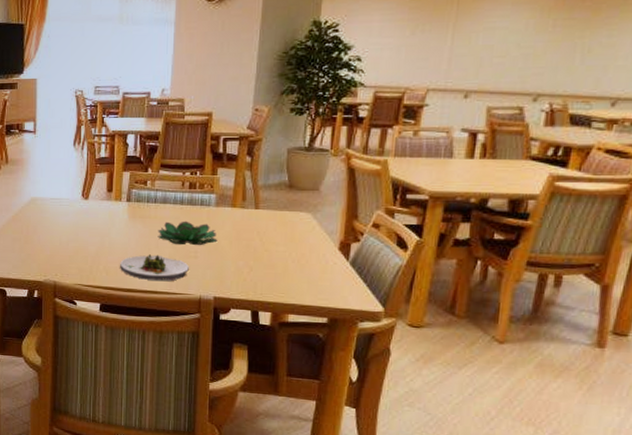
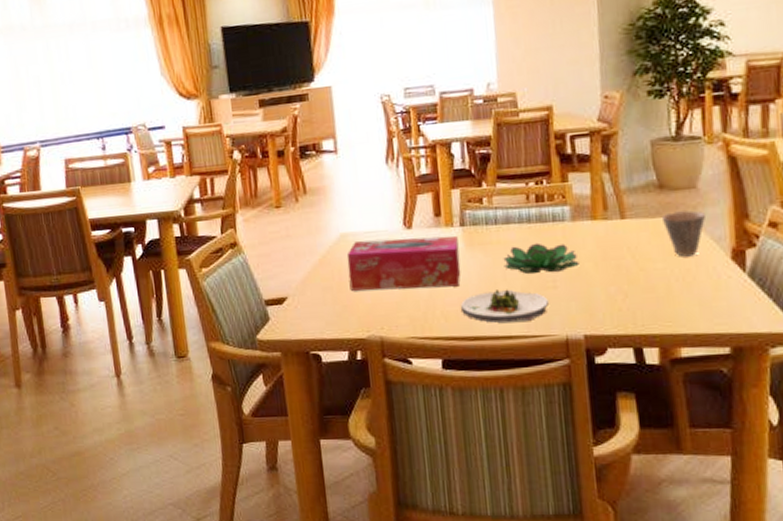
tissue box: none [34,205,124,248] -> present [346,235,461,291]
cup: none [288,207,323,244] -> present [663,210,705,257]

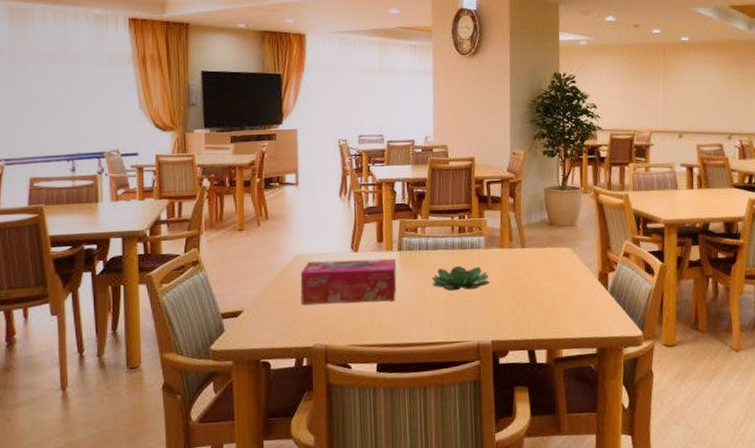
salad plate: present [461,289,548,323] -> none [395,303,465,332]
cup: present [663,210,705,257] -> none [552,243,581,278]

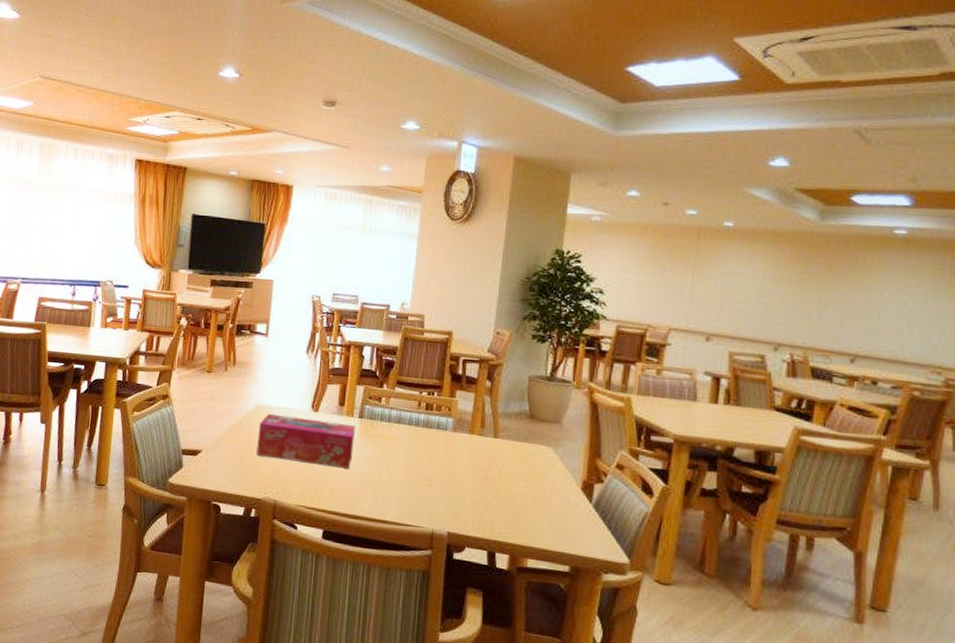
succulent plant: present [431,265,490,292] -> none [390,443,454,474]

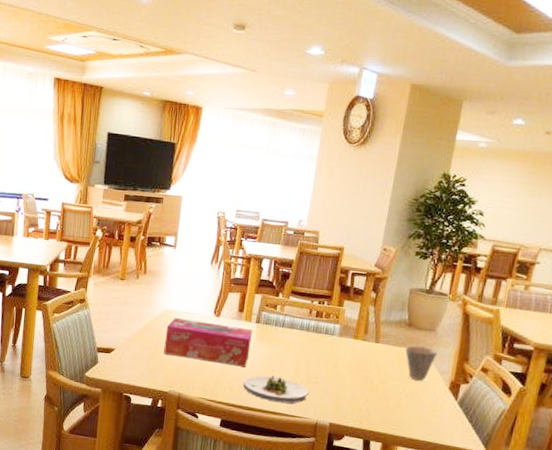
salad plate: none [347,478,422,511] -> present [243,376,309,404]
cup: none [529,440,565,481] -> present [405,345,437,381]

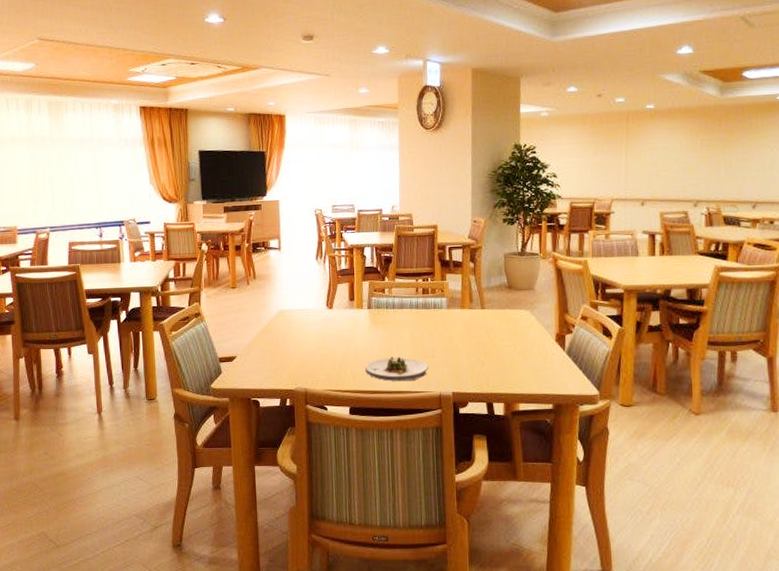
tissue box: present [163,318,252,367] -> none [283,315,367,354]
cup: present [405,345,437,381] -> none [510,305,539,338]

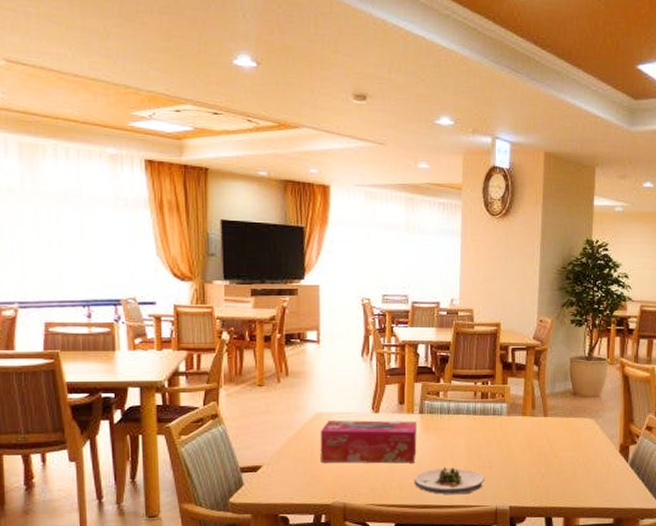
tissue box: none [283,315,367,354] -> present [320,420,417,464]

